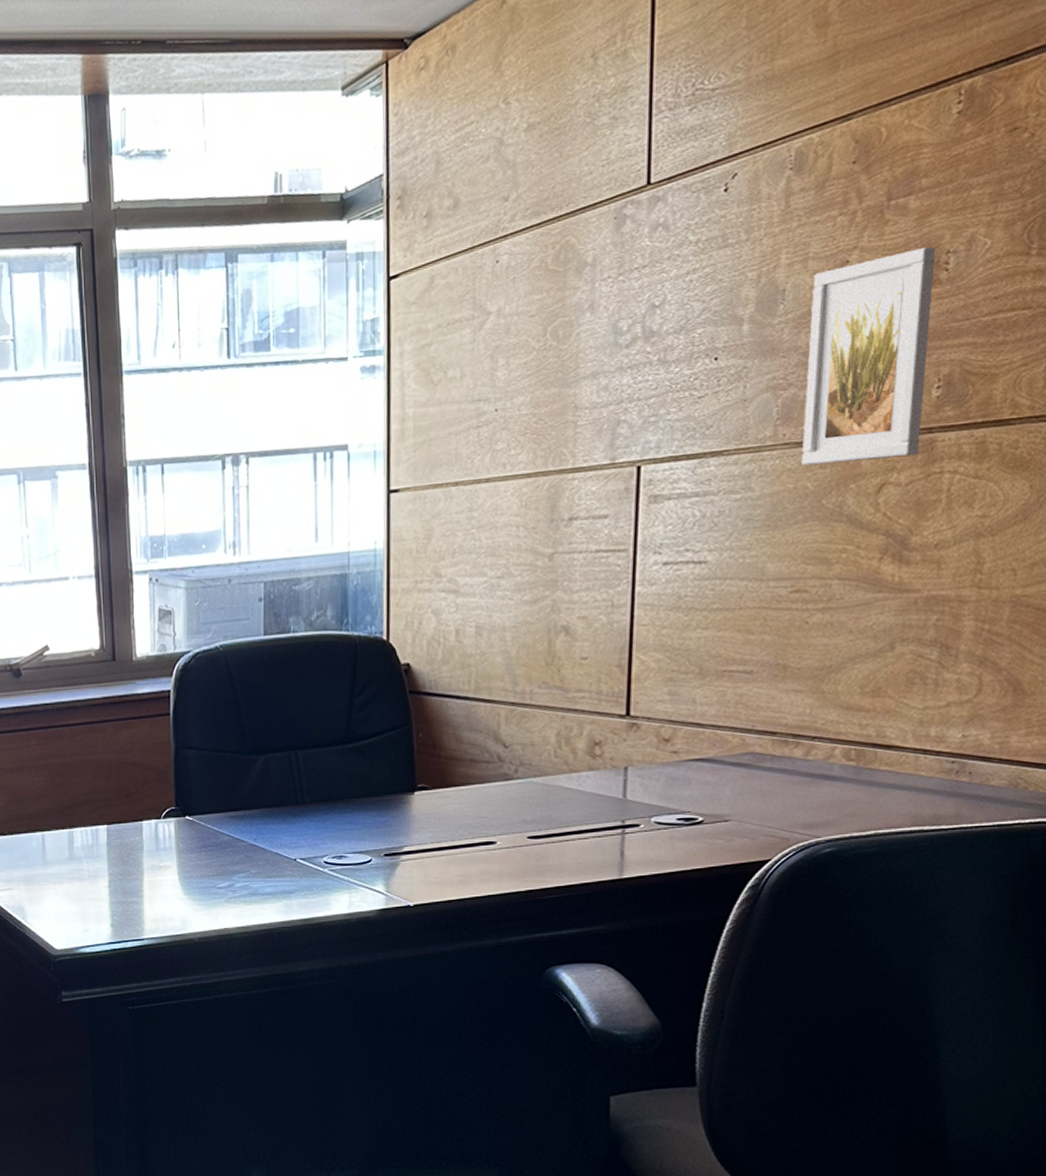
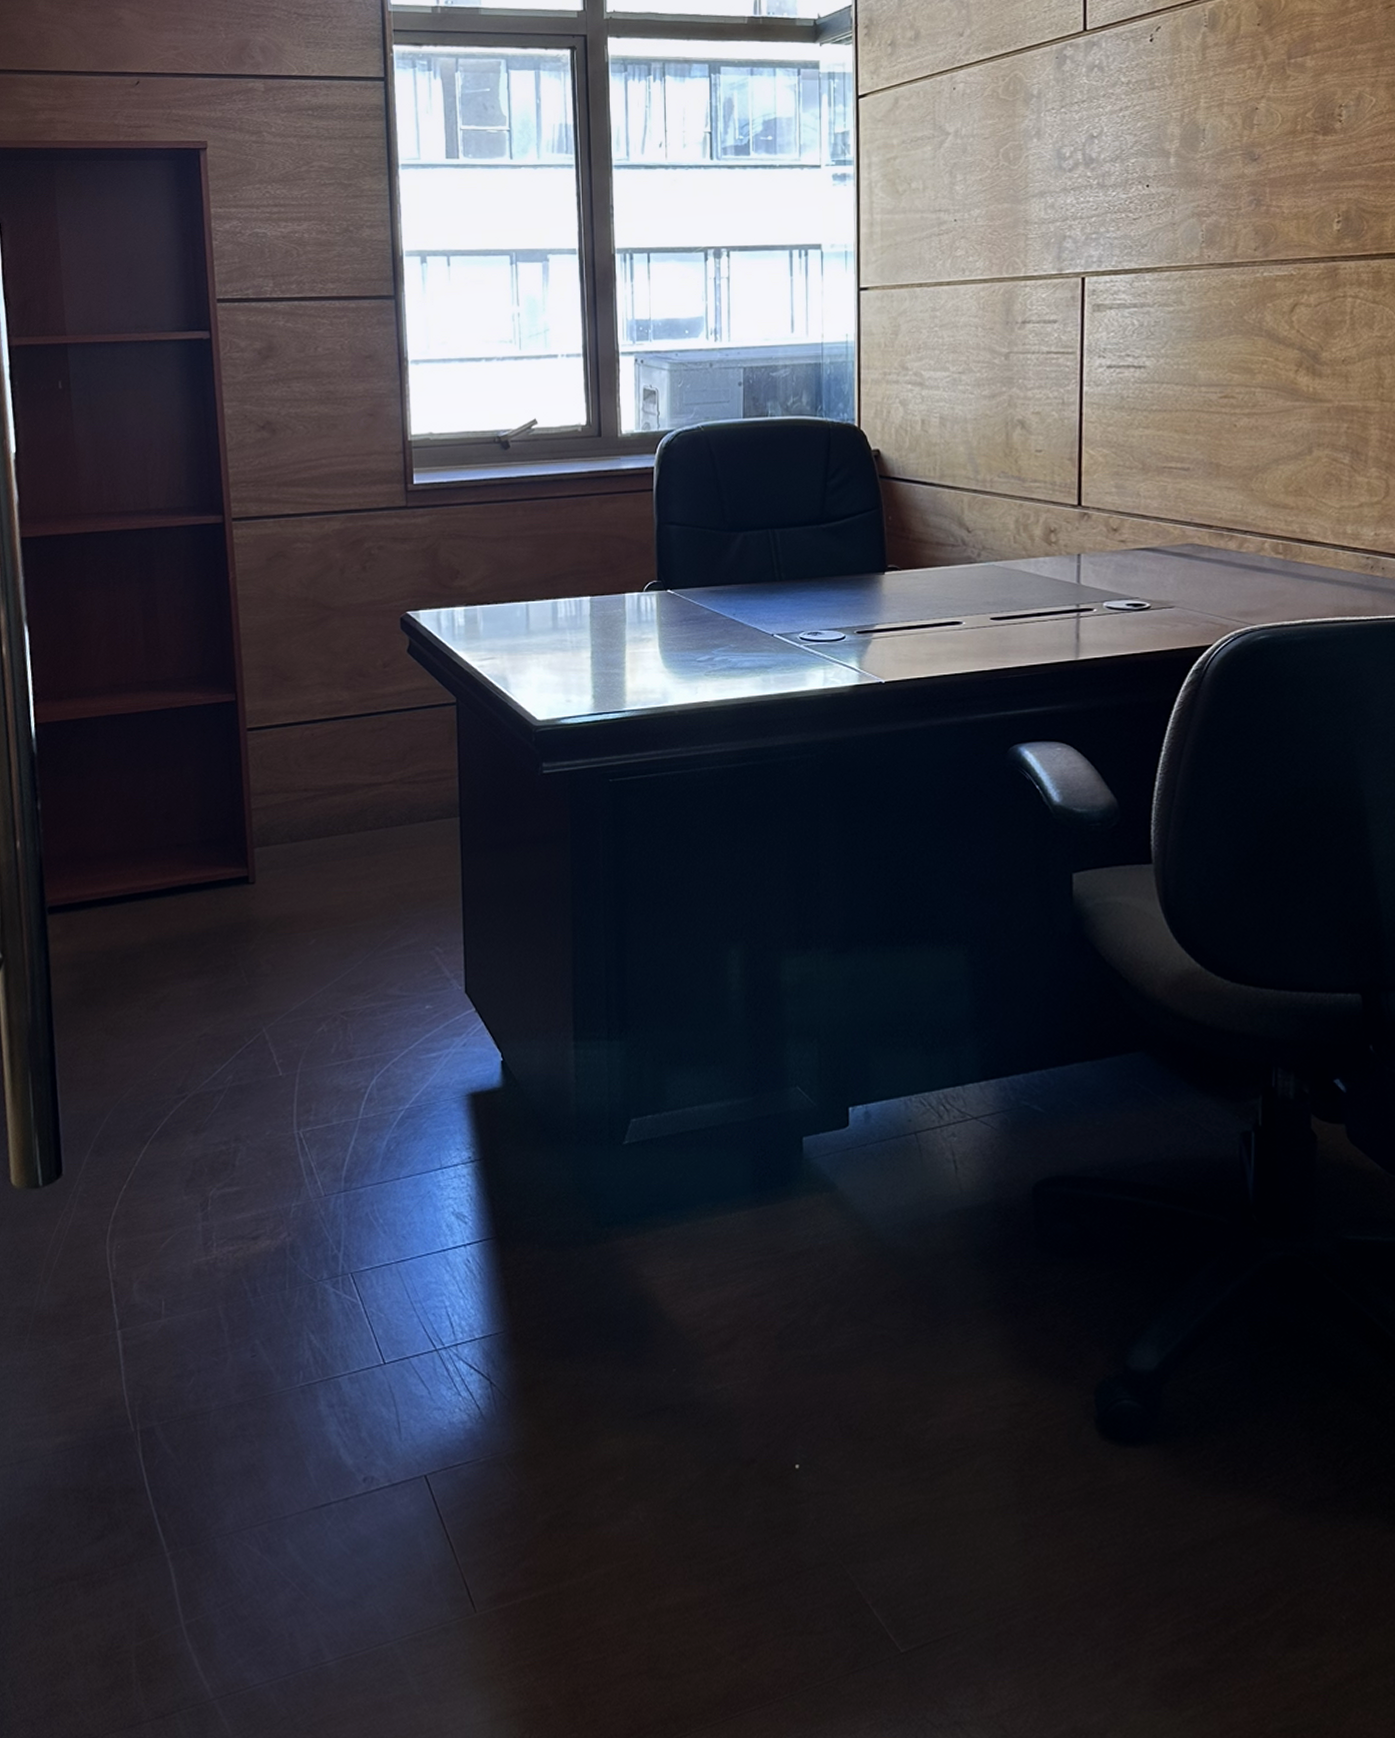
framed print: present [801,246,936,466] -> none [1224,100,1331,285]

